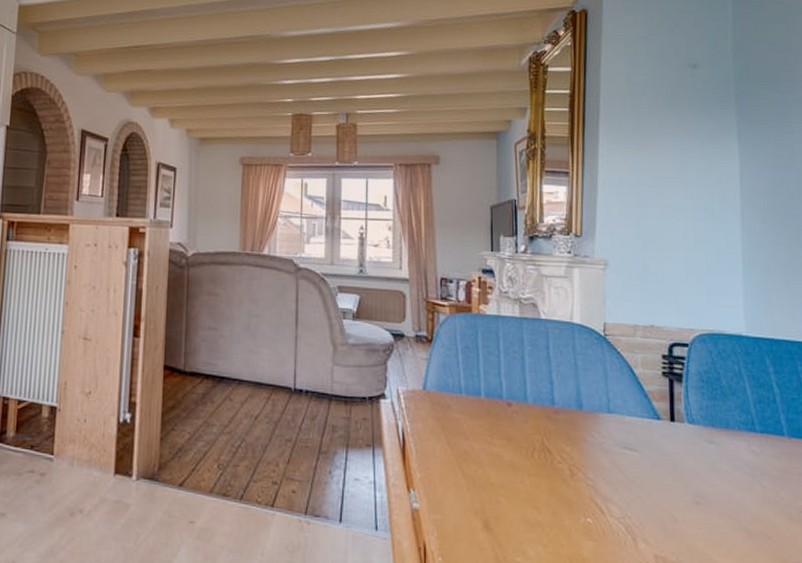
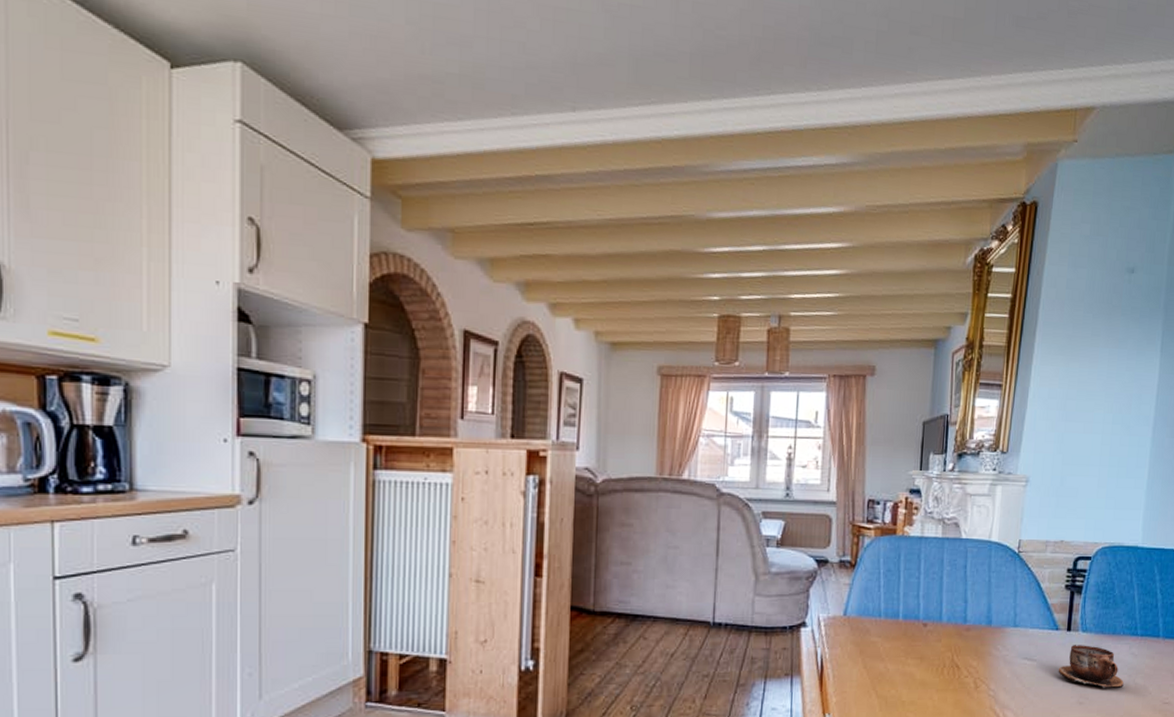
cup: none [665,436,747,489] -> present [1058,644,1124,688]

